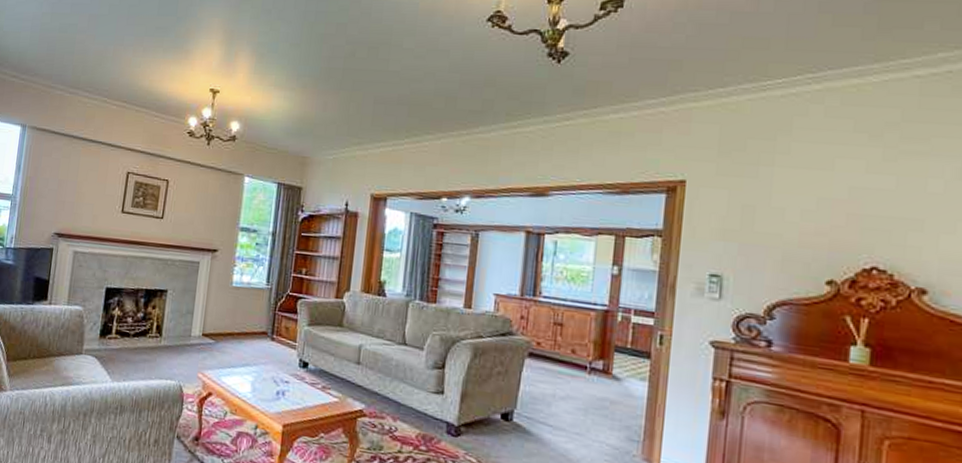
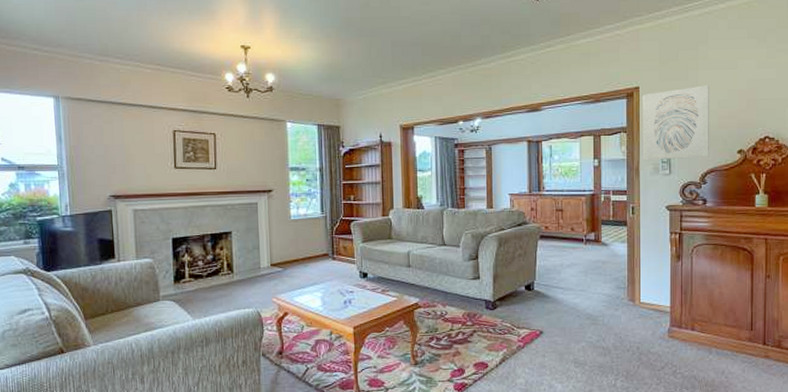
wall art: none [681,187,789,285] -> present [642,85,710,161]

